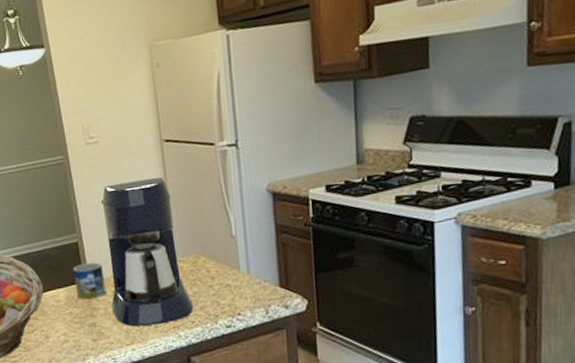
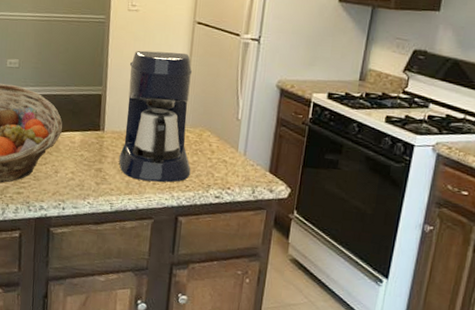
mug: present [73,262,106,299] -> none [91,114,119,147]

